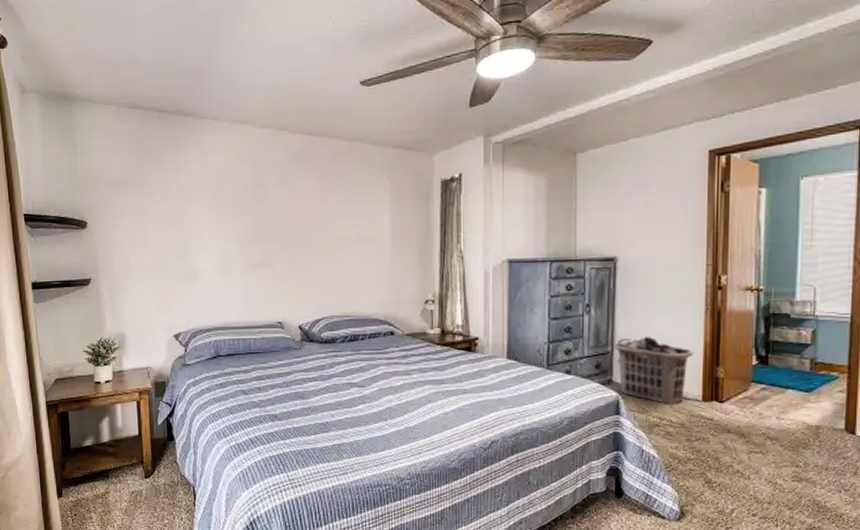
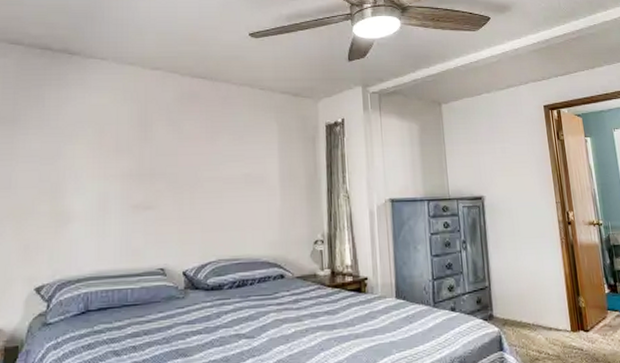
clothes hamper: present [613,336,694,404] -> none [490,269,558,337]

